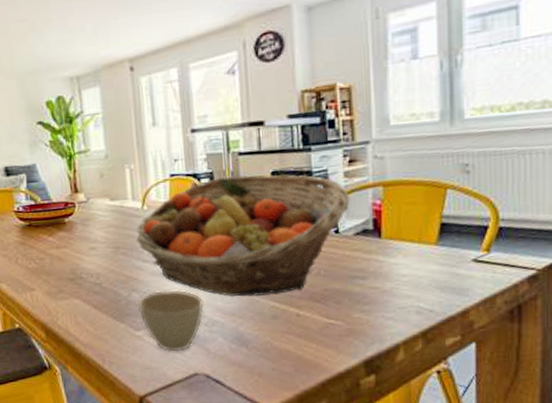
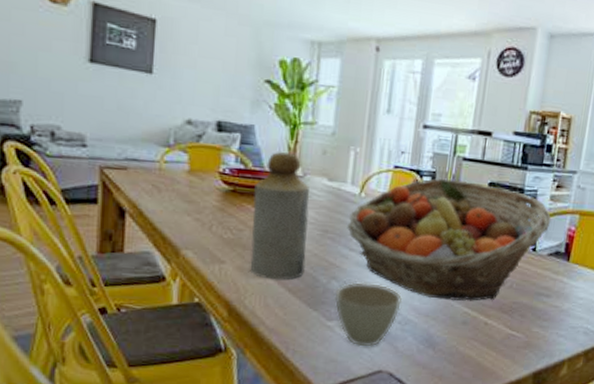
bottle: none [46,182,105,299] -> present [250,151,310,280]

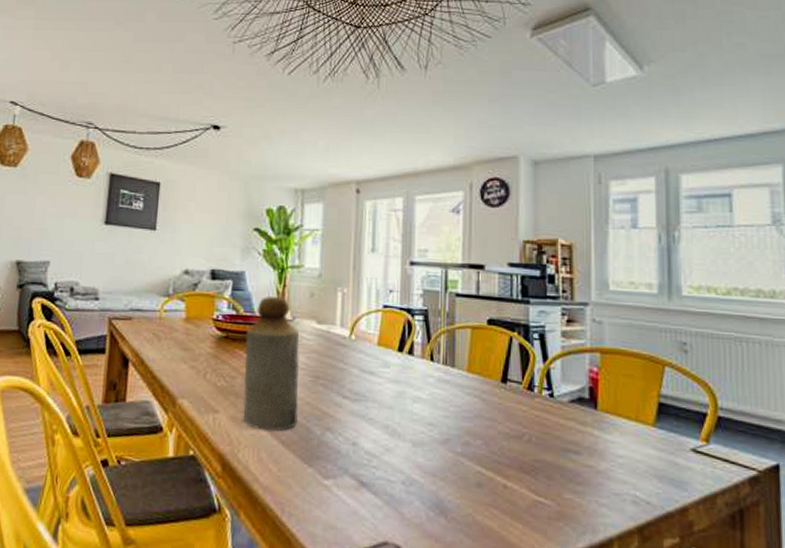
cup: present [334,281,403,347] -> none [330,433,405,513]
fruit basket: present [347,178,551,301] -> none [339,316,567,458]

